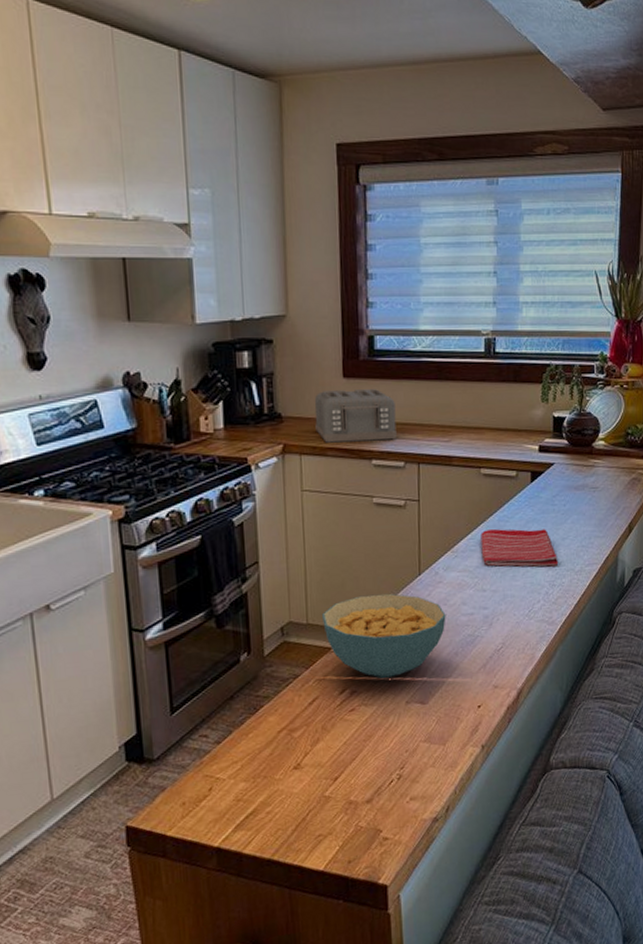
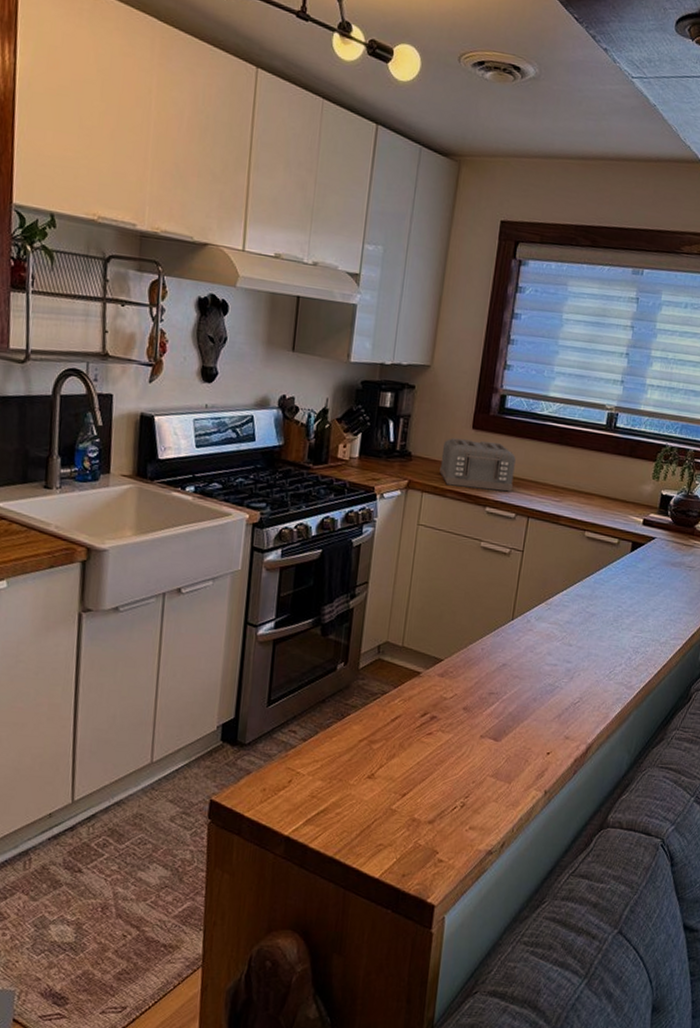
cereal bowl: present [322,593,446,679] -> none [416,629,531,711]
dish towel: present [481,529,559,567] -> none [573,589,646,635]

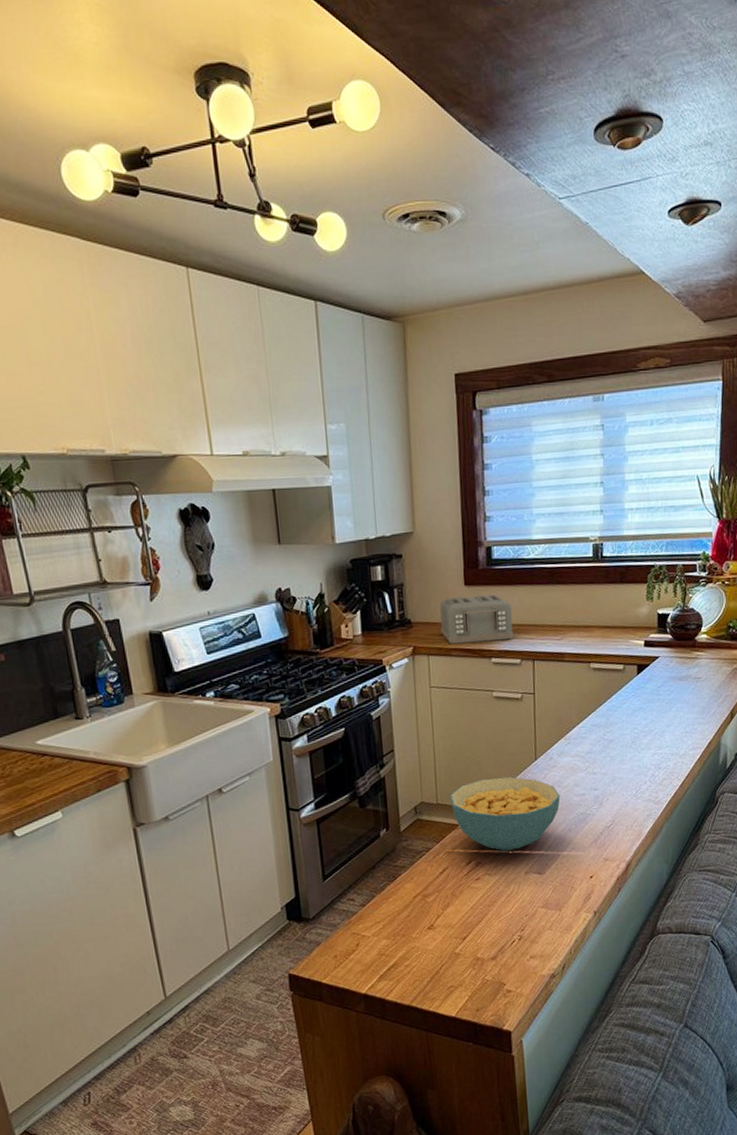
cereal bowl: none [416,629,531,711] -> present [450,777,560,852]

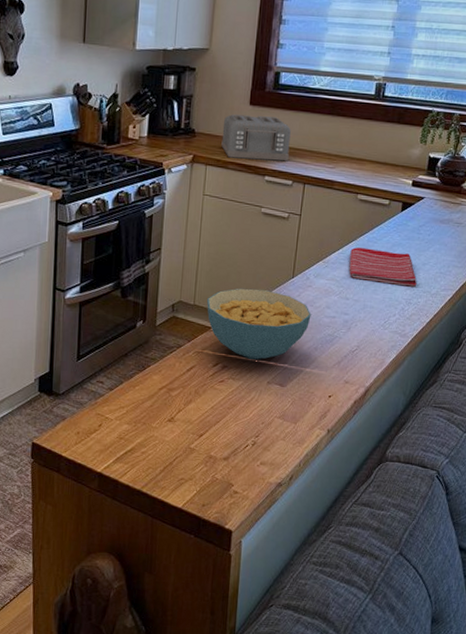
dish towel: none [591,717,664,752] -> present [349,247,417,287]

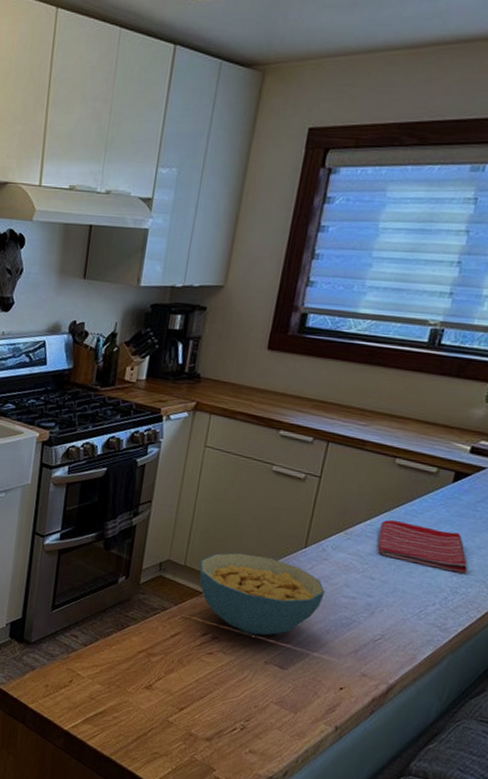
toaster: present [221,114,291,162] -> none [230,359,316,415]

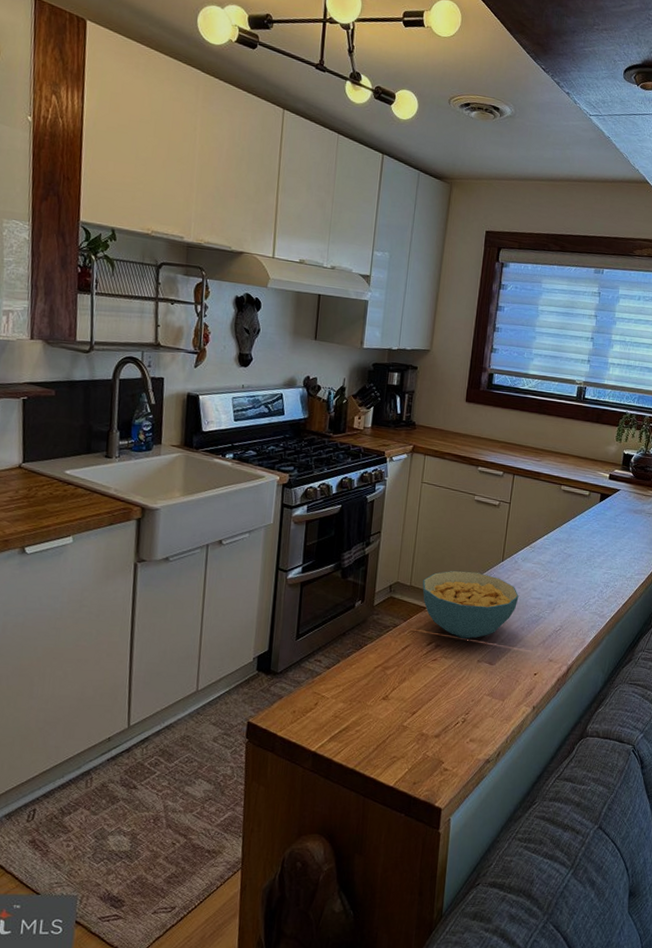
dish towel: present [377,520,468,574] -> none [553,534,614,571]

